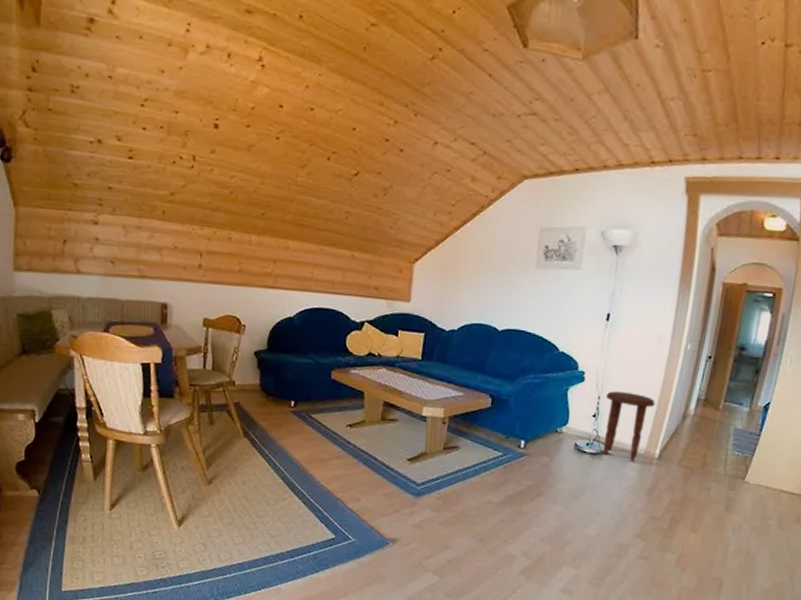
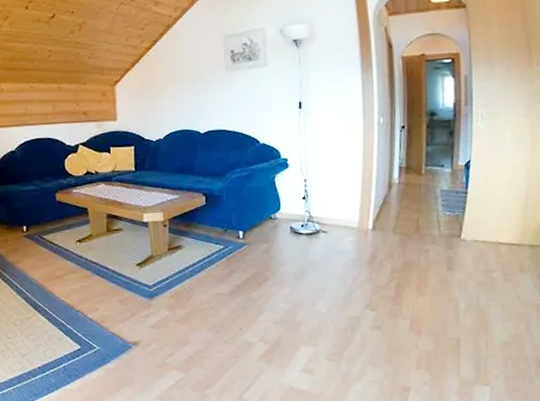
side table: present [603,391,656,462] -> none [311,171,360,236]

